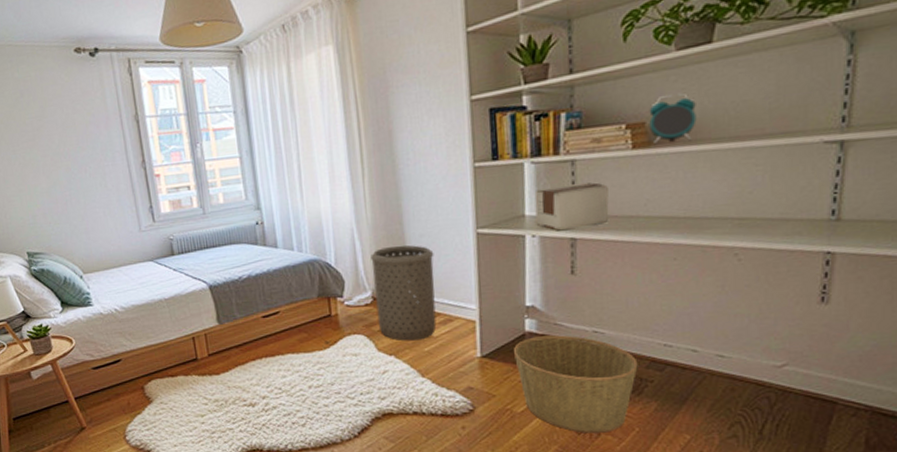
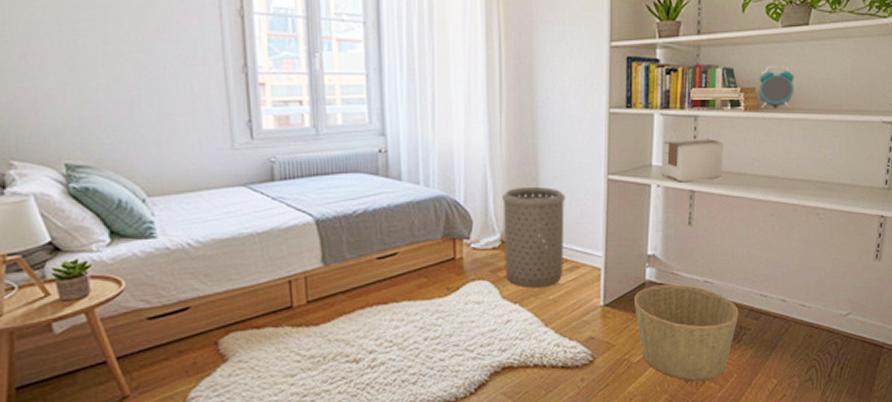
books: none [559,102,628,154] -> present [686,63,741,110]

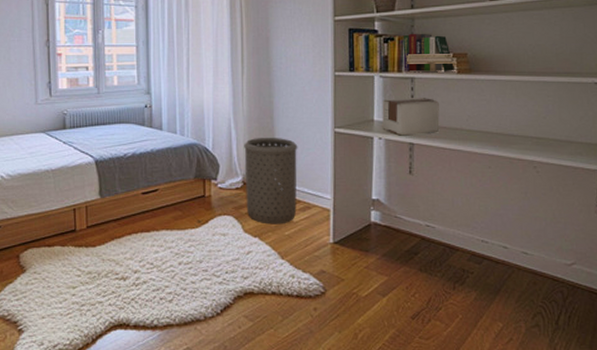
basket: present [635,284,739,381] -> none [361,227,461,318]
alarm clock: present [759,65,795,110] -> none [470,33,505,72]

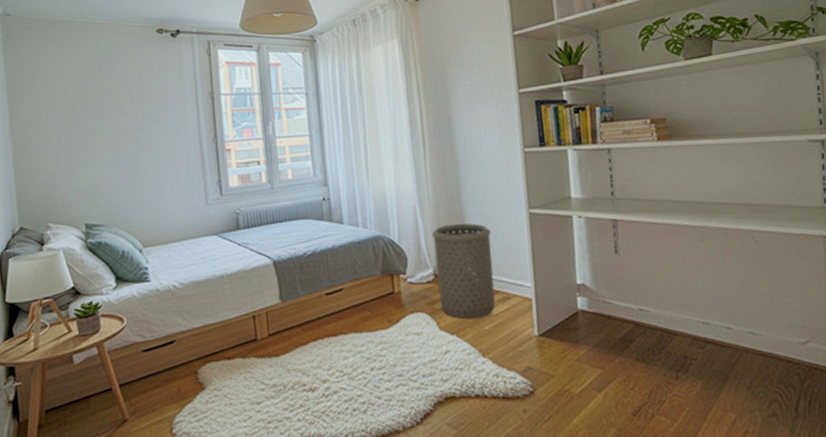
box: present [382,97,440,136] -> none [578,168,643,213]
books: present [403,33,454,73] -> none [594,99,654,143]

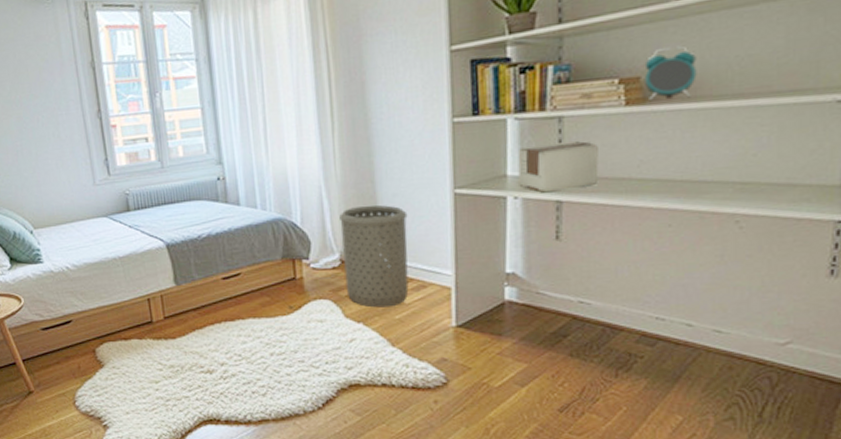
box: none [578,168,643,213] -> present [518,140,599,193]
alarm clock: none [668,95,707,138] -> present [644,45,697,102]

